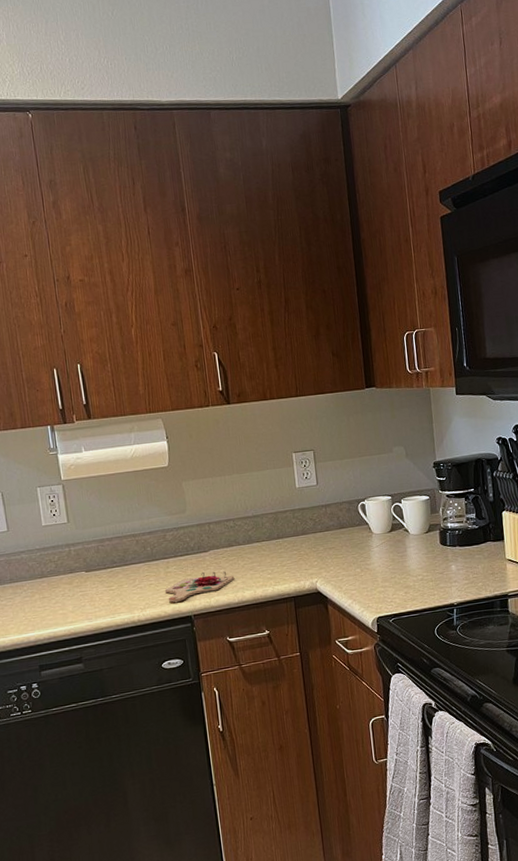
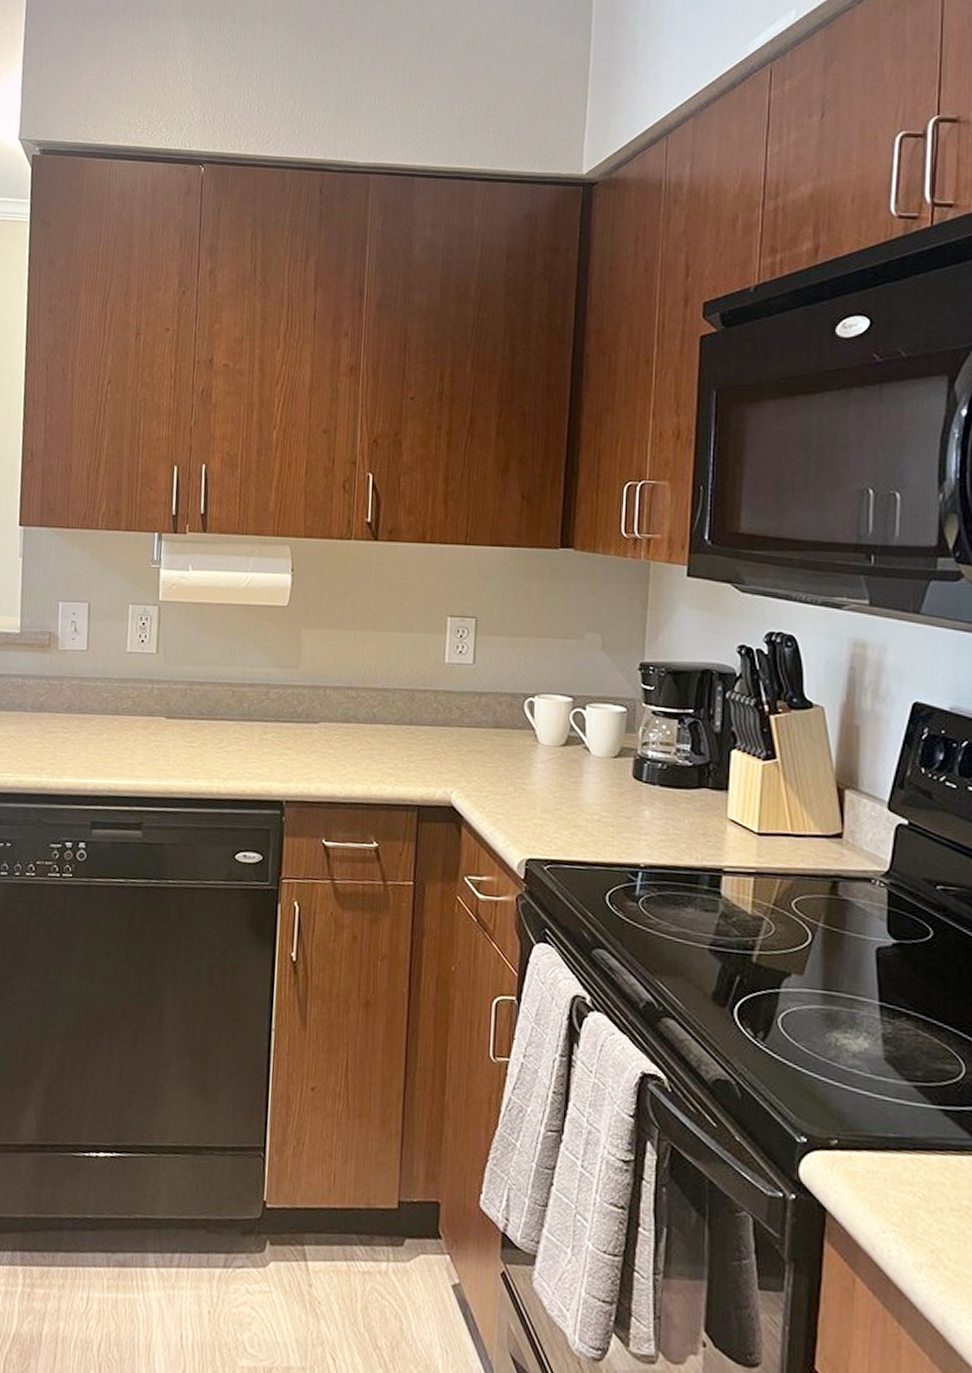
cutting board: present [164,571,235,603] -> none [255,748,346,780]

